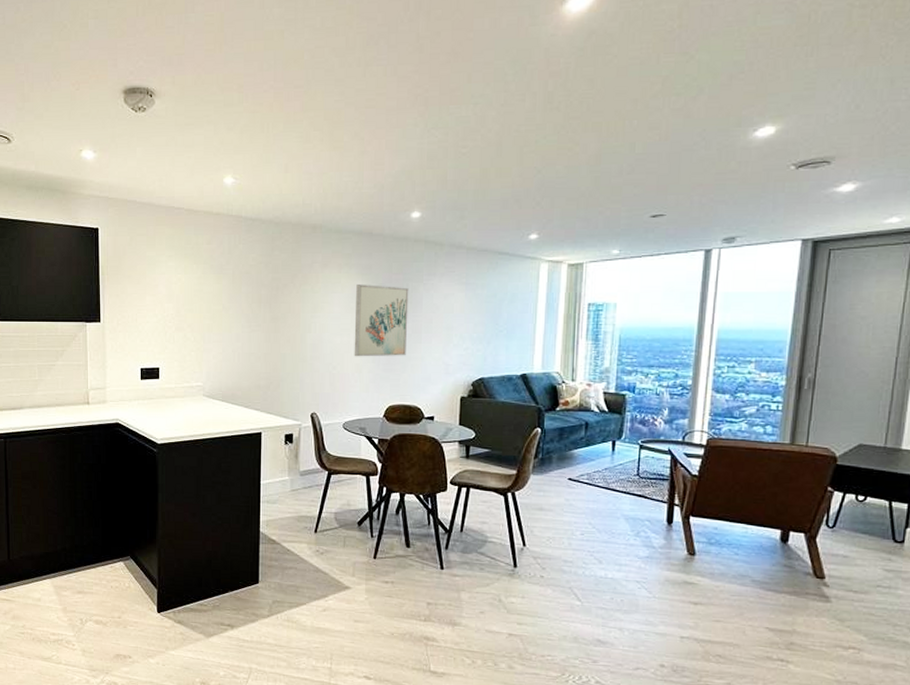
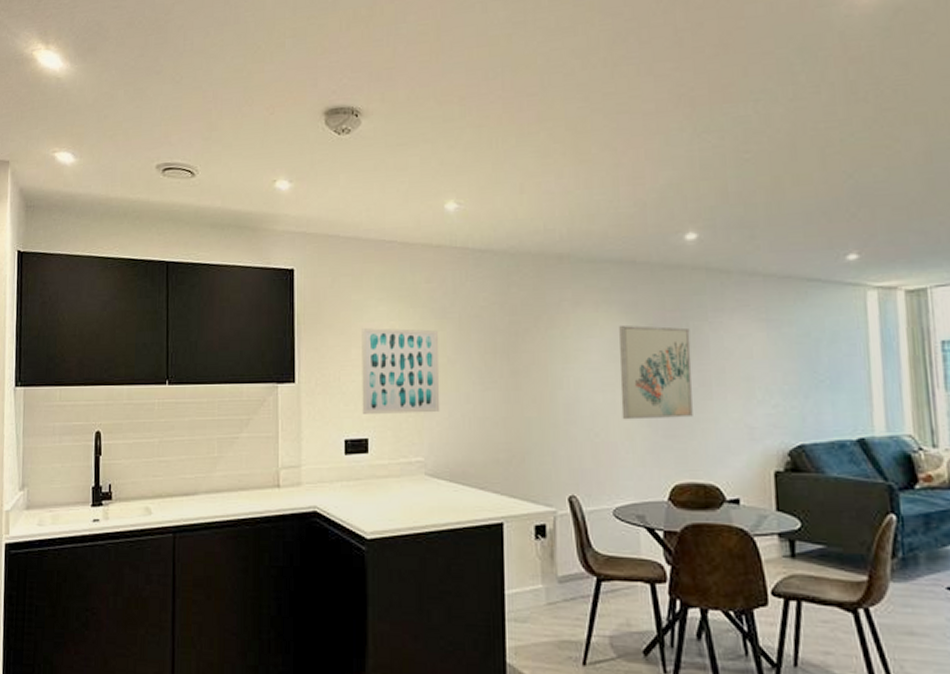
wall art: none [155,280,217,349] -> present [362,328,440,414]

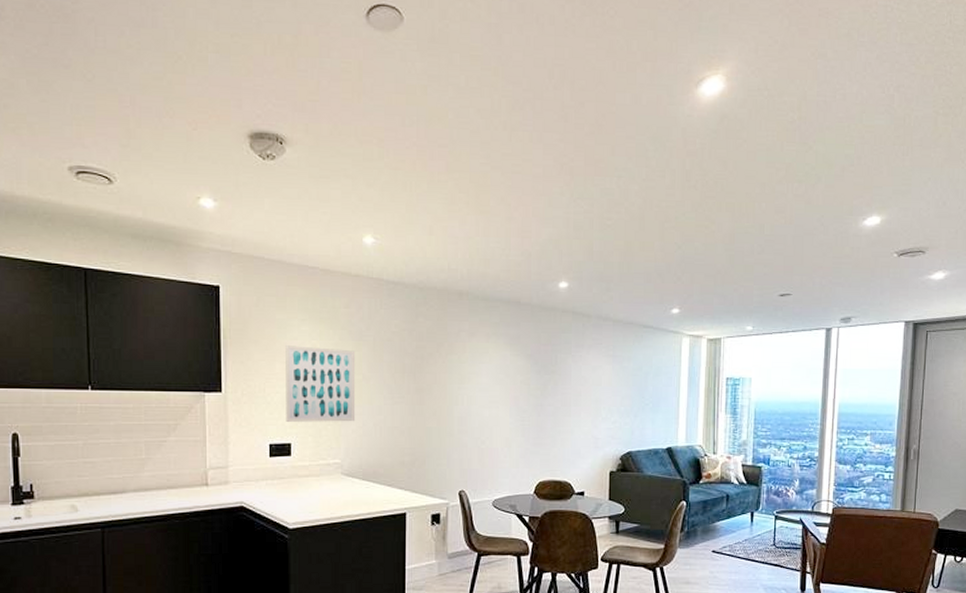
wall art: present [619,324,693,420] -> none [503,354,558,431]

